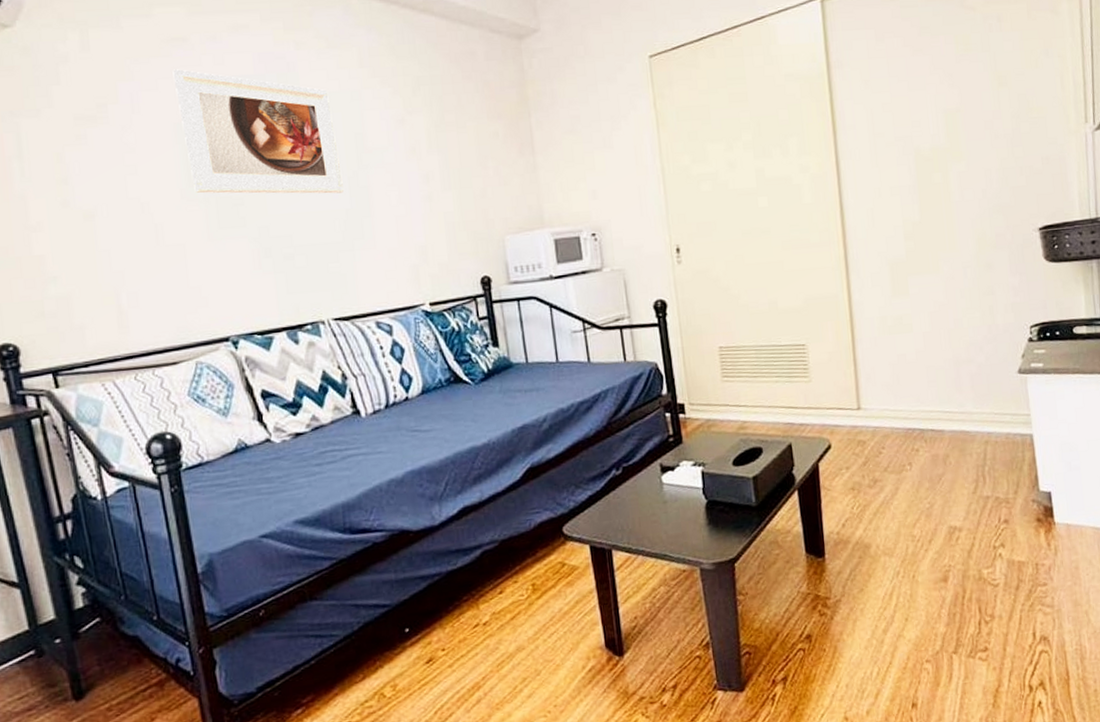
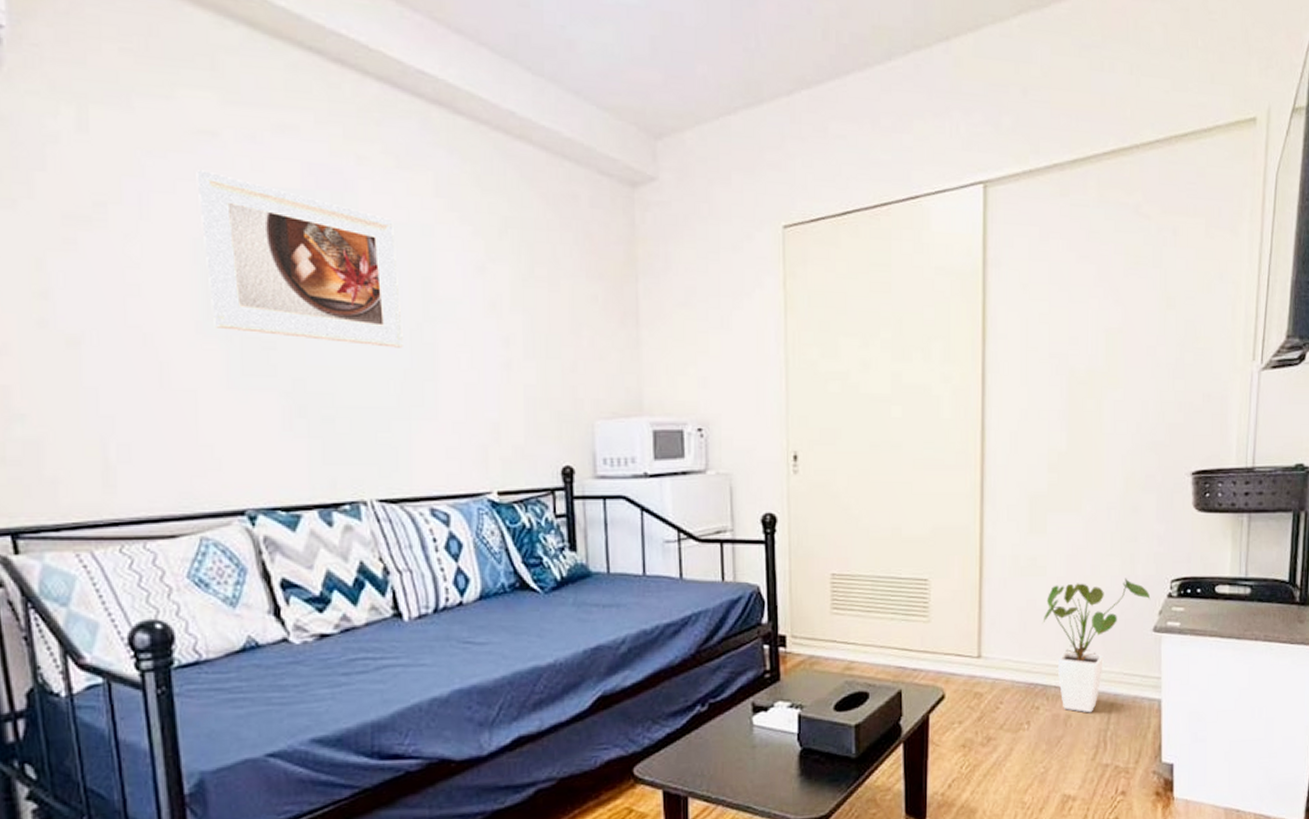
house plant: none [914,327,1013,452] -> present [1043,578,1151,713]

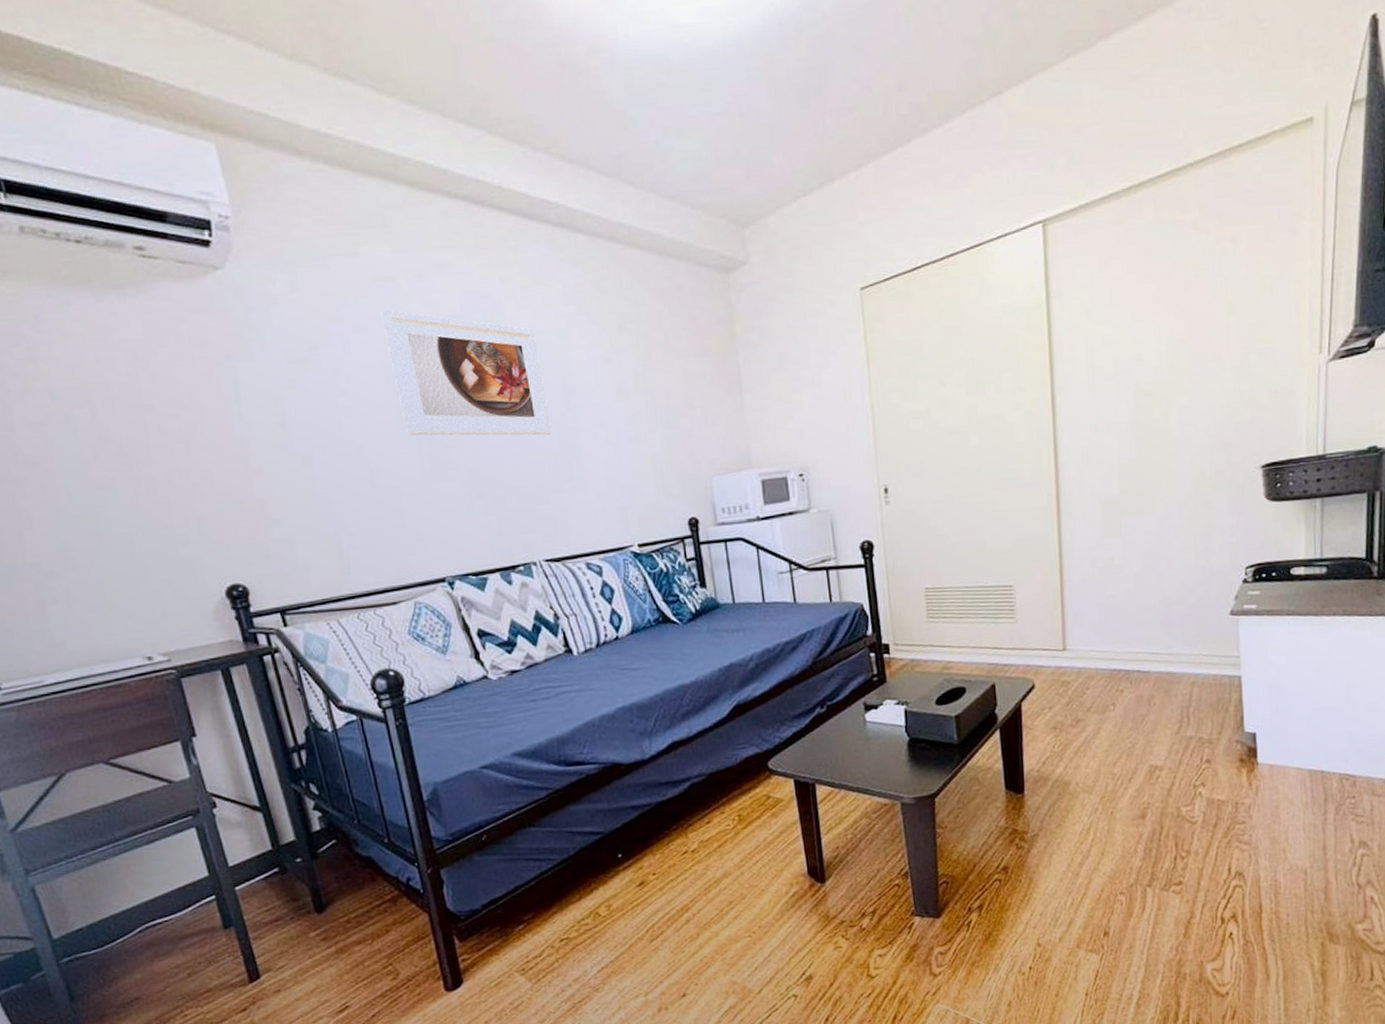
house plant: present [1043,578,1151,713] -> none [1122,568,1226,693]

